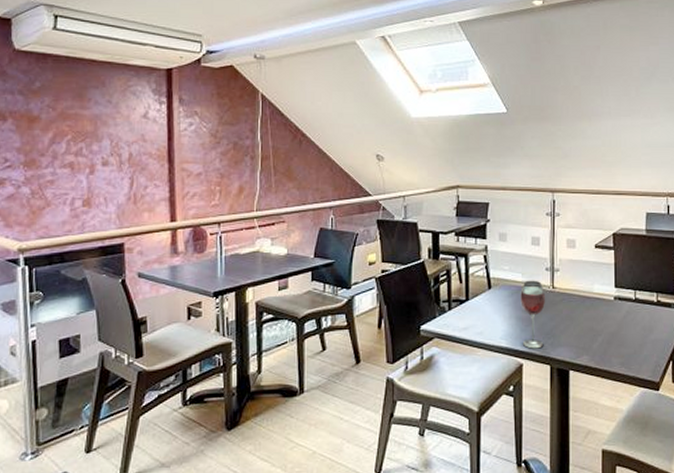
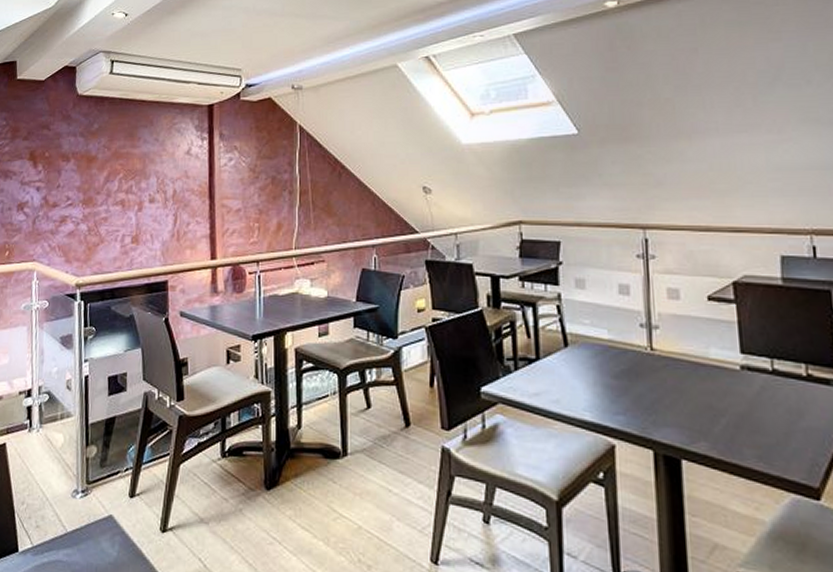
wineglass: present [520,280,546,349] -> none [607,338,643,427]

